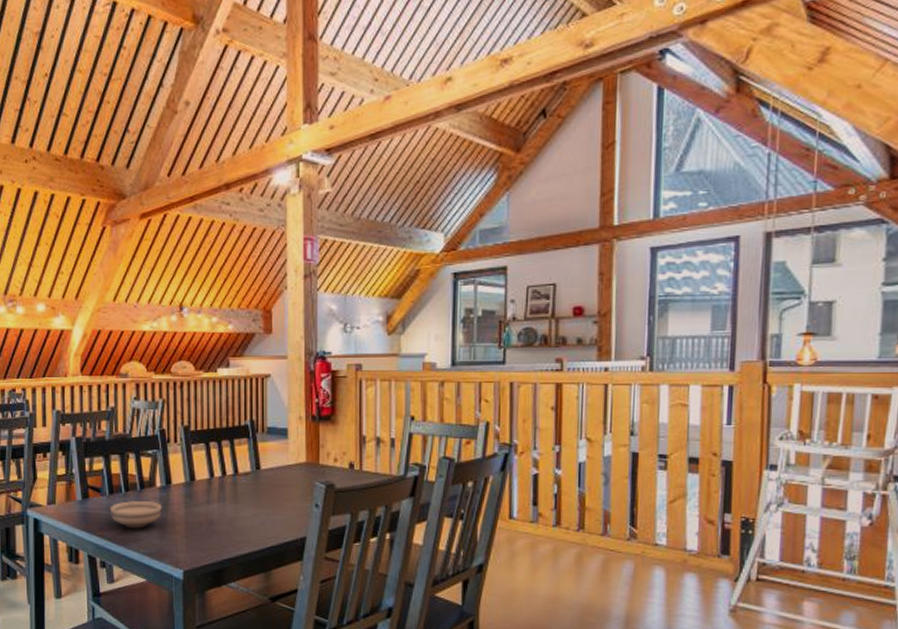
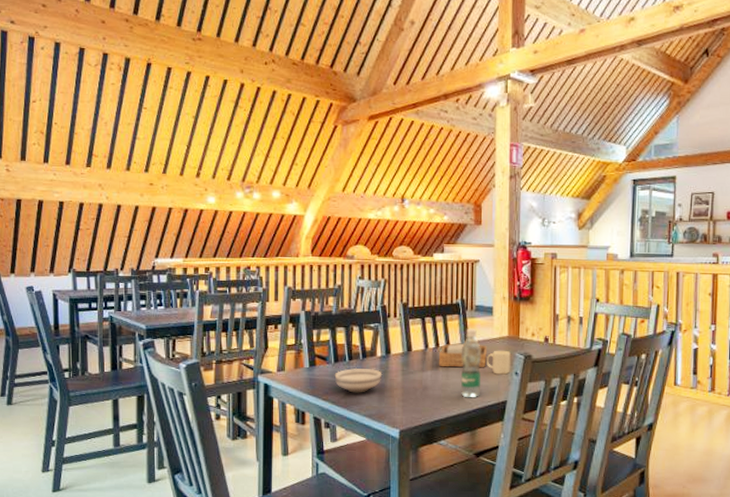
napkin holder: none [226,471,282,500] -> present [438,343,487,368]
bottle: none [251,453,276,534] -> present [460,328,481,398]
cup: none [282,478,309,507] -> present [487,350,511,375]

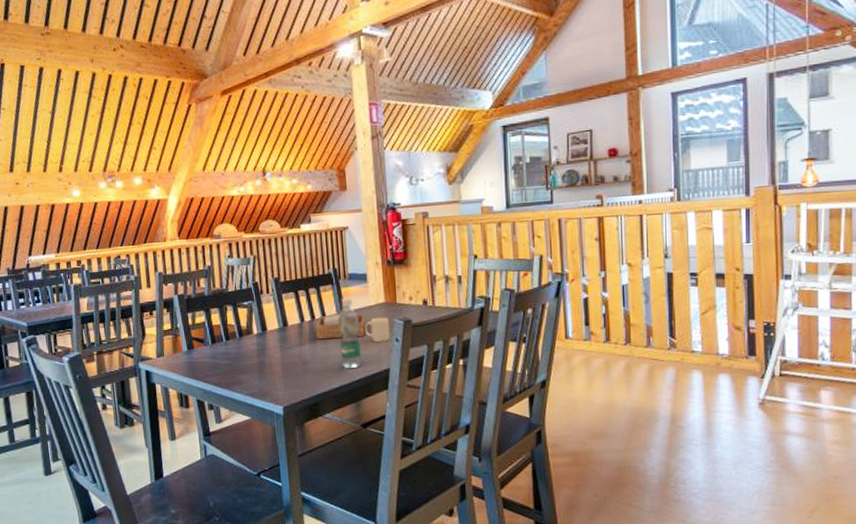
bowl: present [334,367,383,393] -> none [213,347,261,373]

